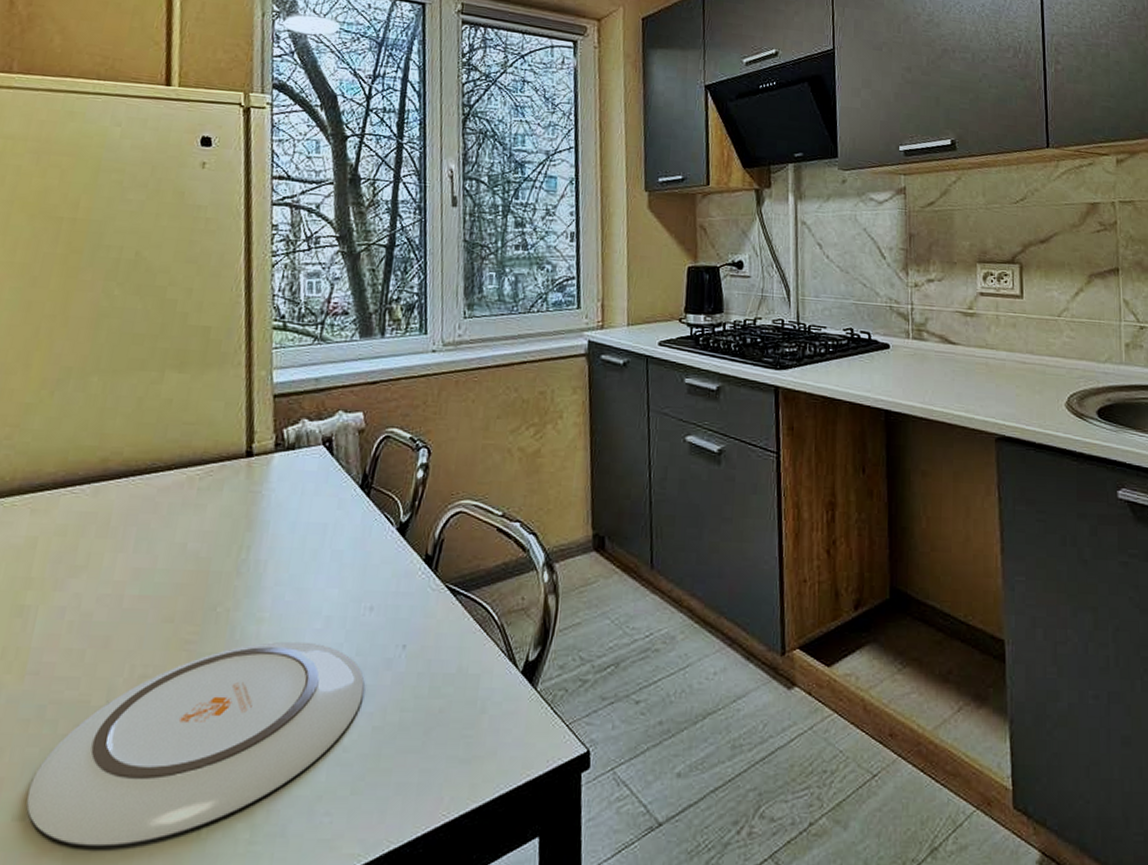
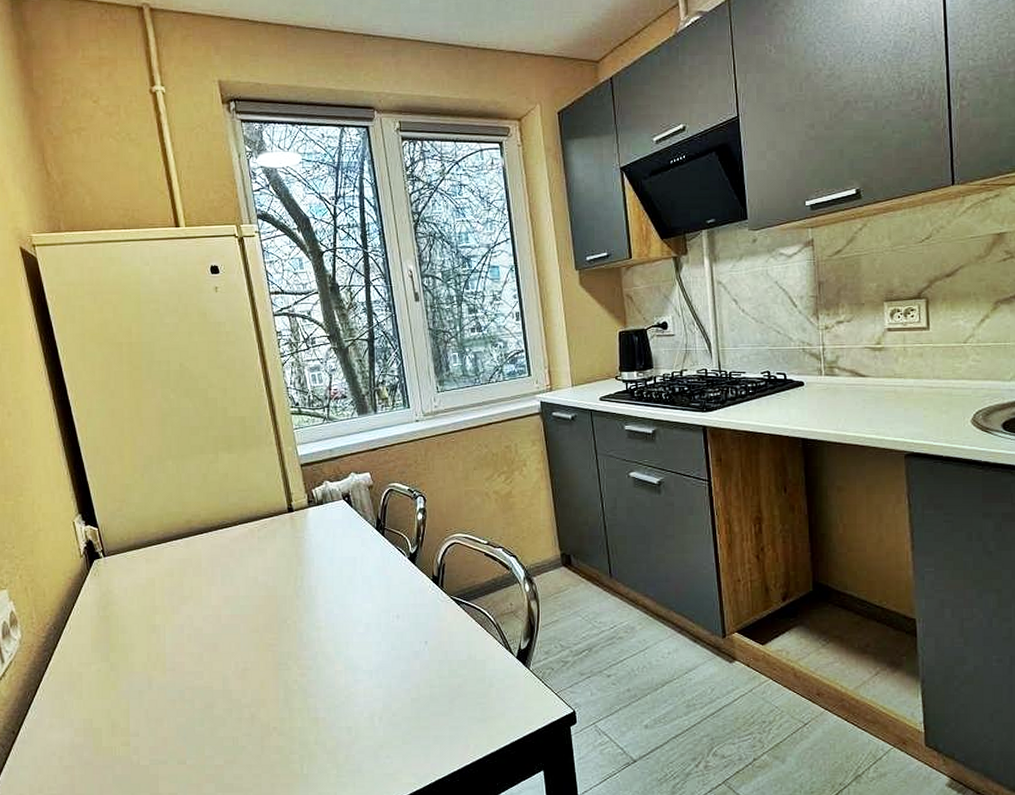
plate: present [26,641,365,847] -> none [184,642,401,780]

